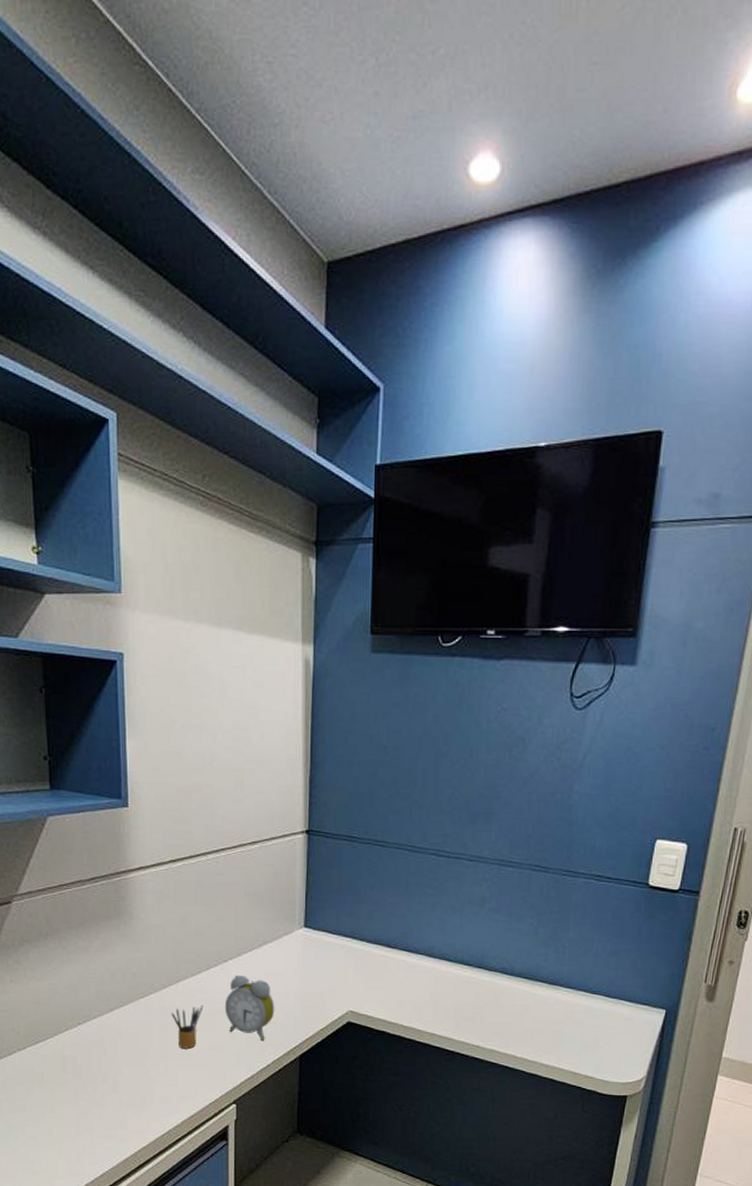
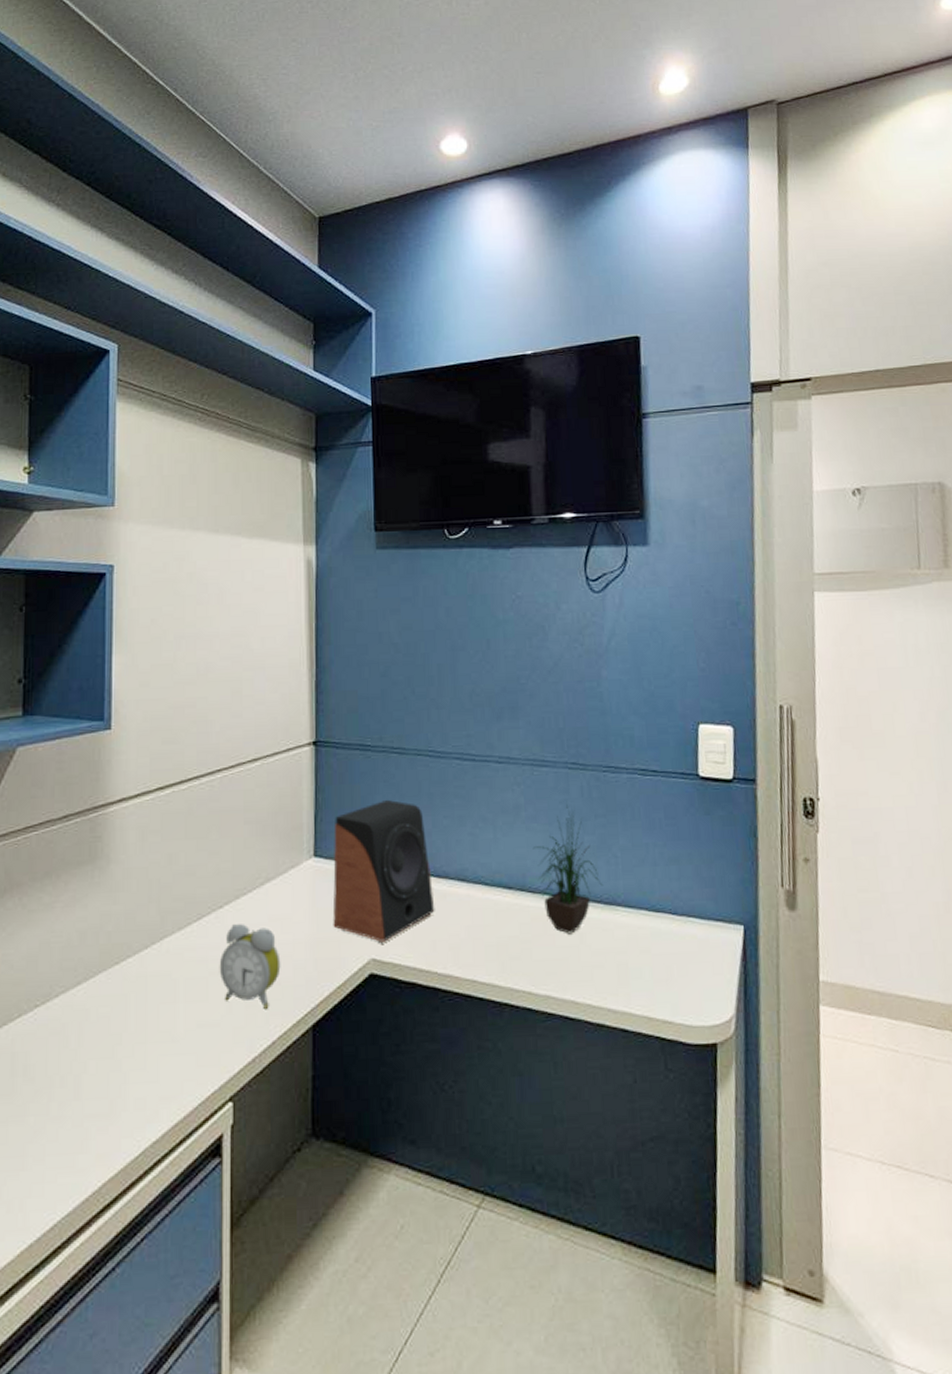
pencil box: present [171,1005,204,1049] -> none [152,968,193,1029]
speaker: none [318,884,405,999] -> present [333,799,435,942]
potted plant: none [492,900,550,1005] -> present [532,804,604,934]

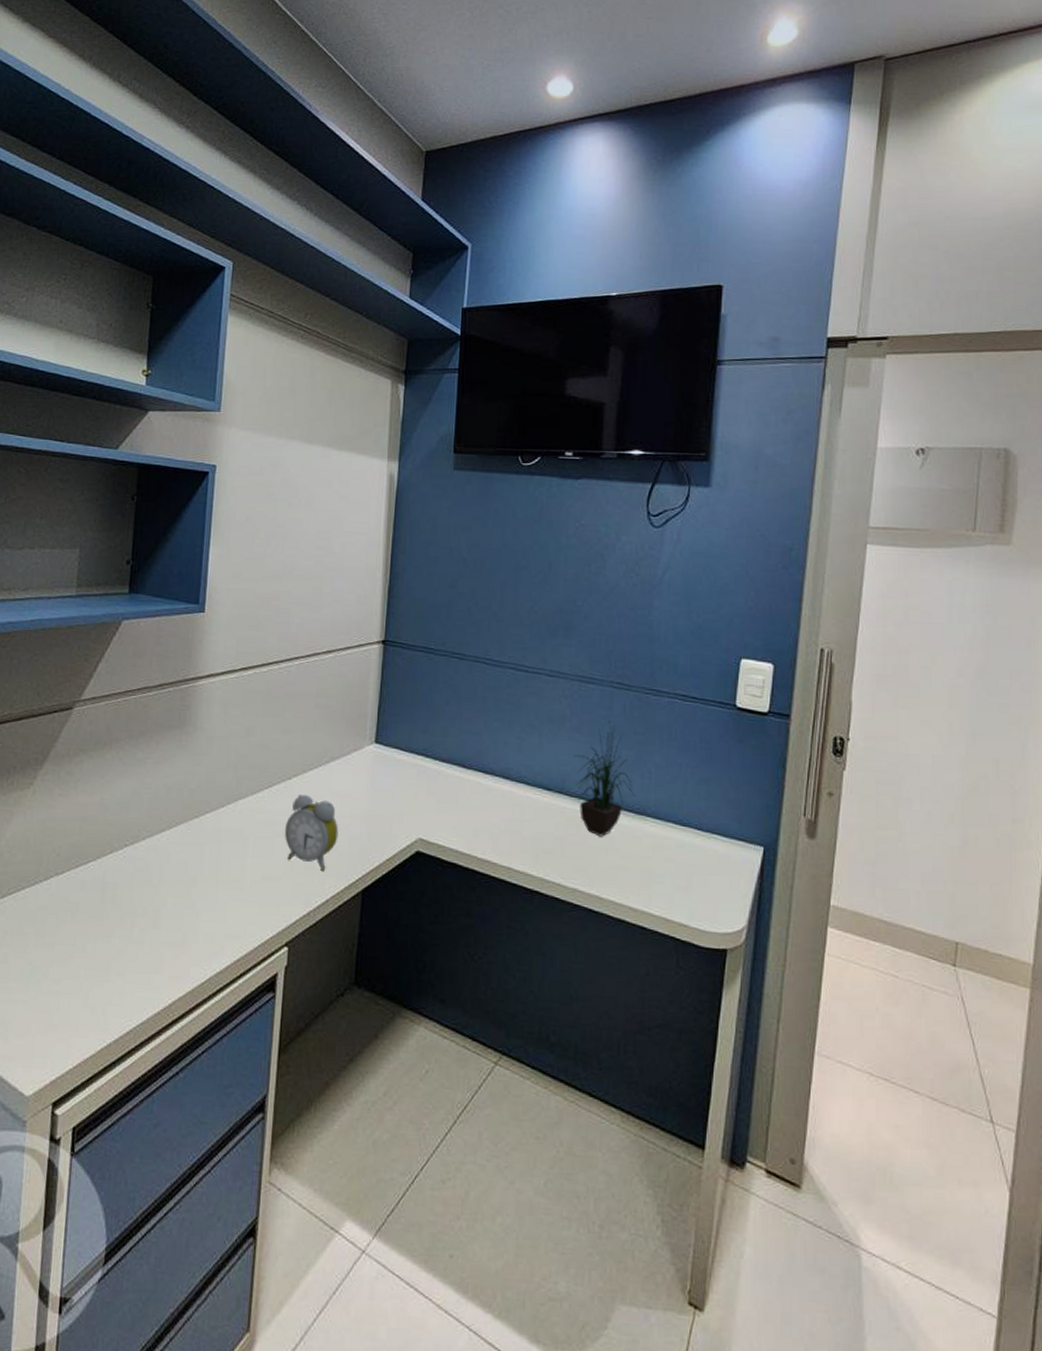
speaker: present [333,799,435,942] -> none [387,698,480,825]

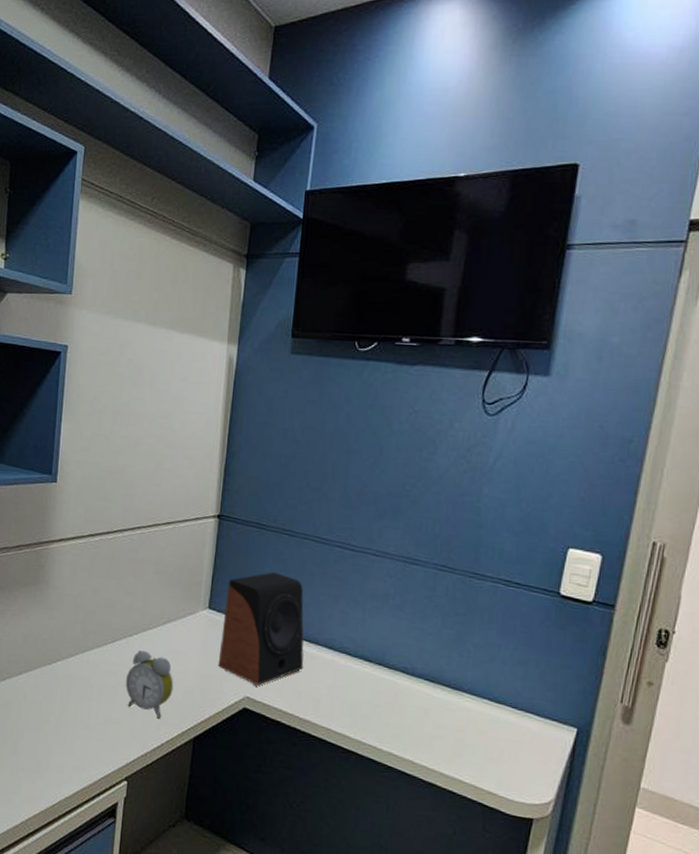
speaker: none [387,698,480,825] -> present [218,571,304,686]
potted plant: present [573,720,636,837] -> none [395,600,454,708]

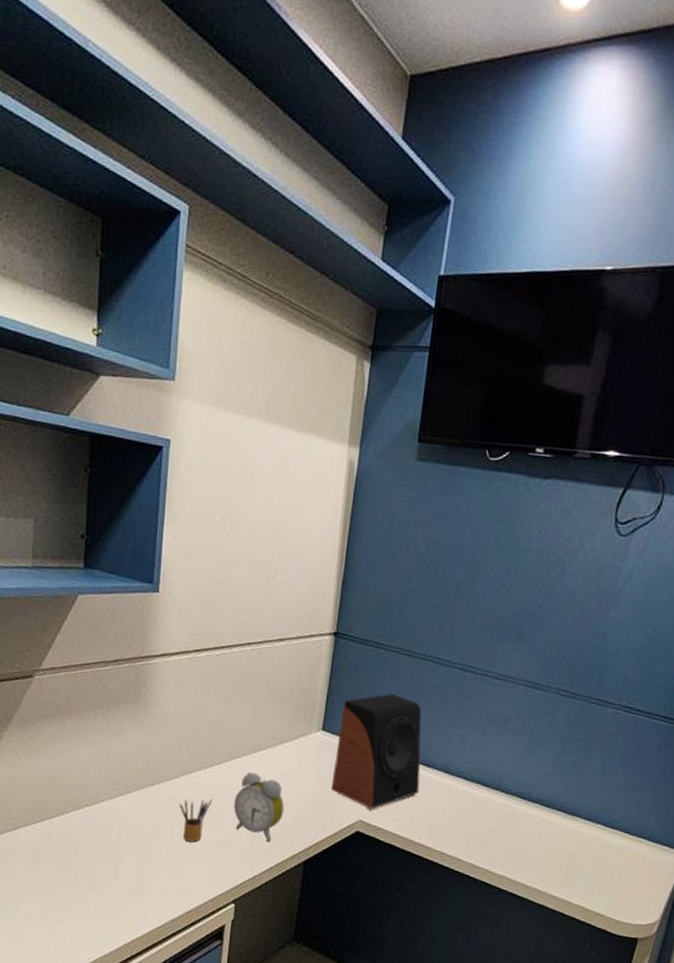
pencil box: none [74,677,106,720] -> present [179,799,213,842]

